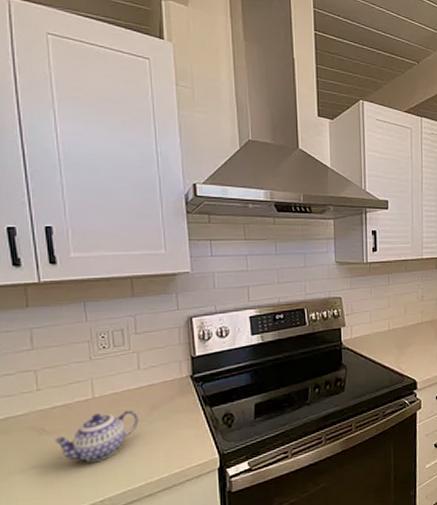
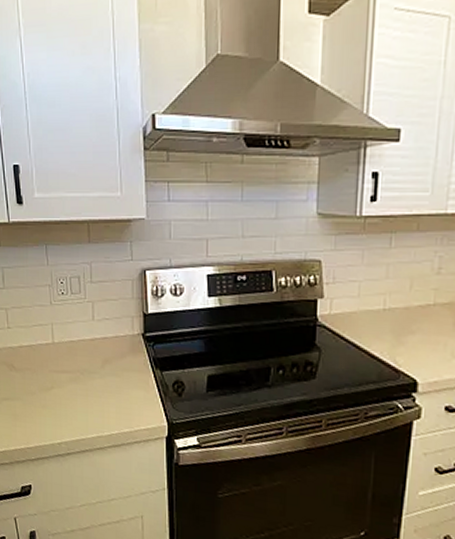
teapot: present [53,409,139,463] -> none [21,359,92,406]

